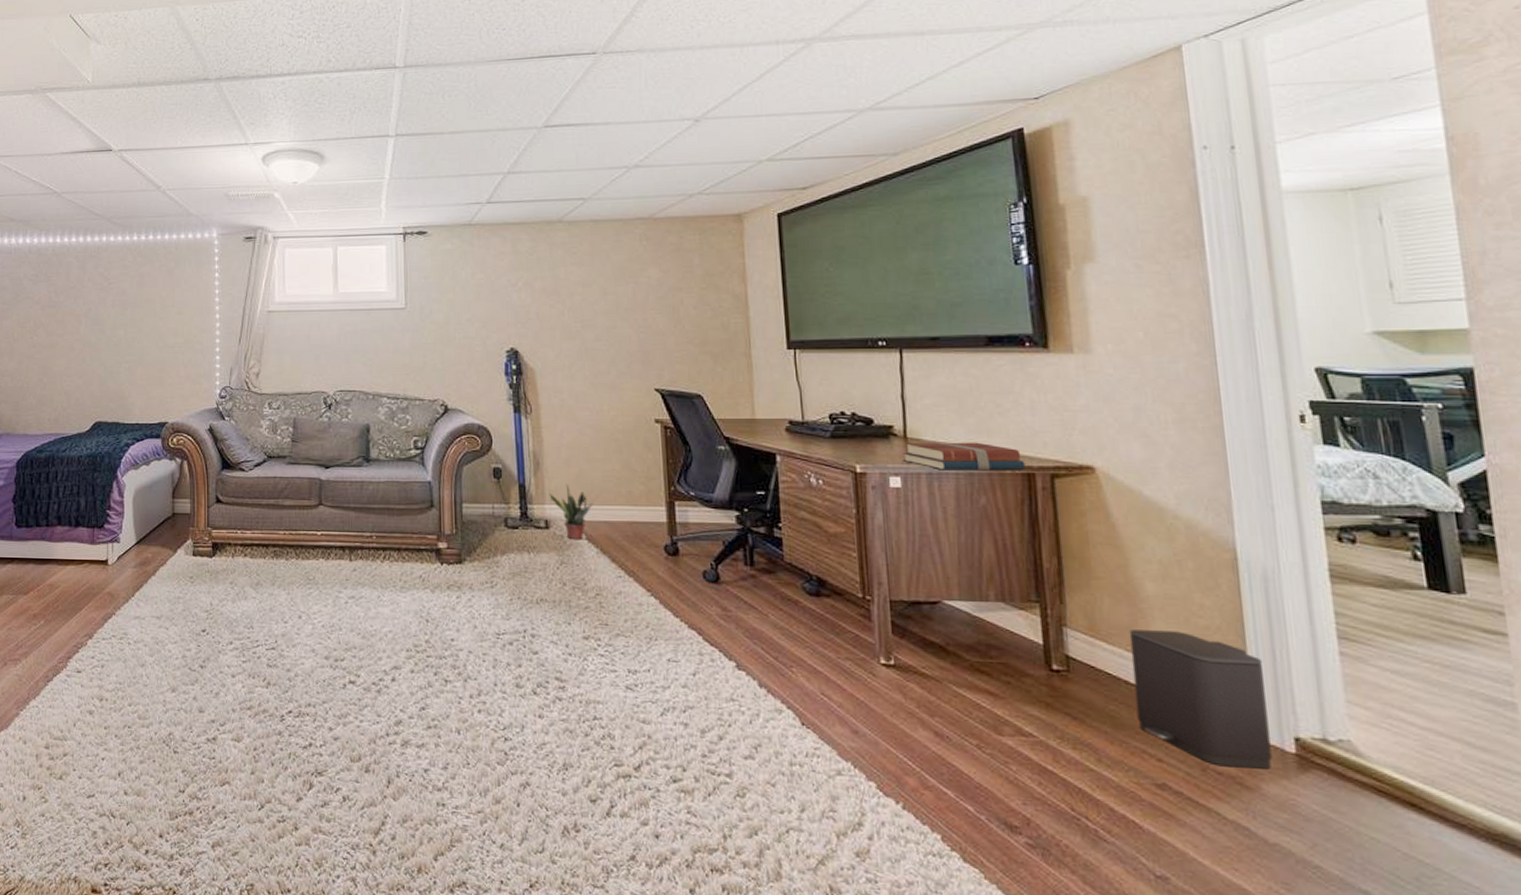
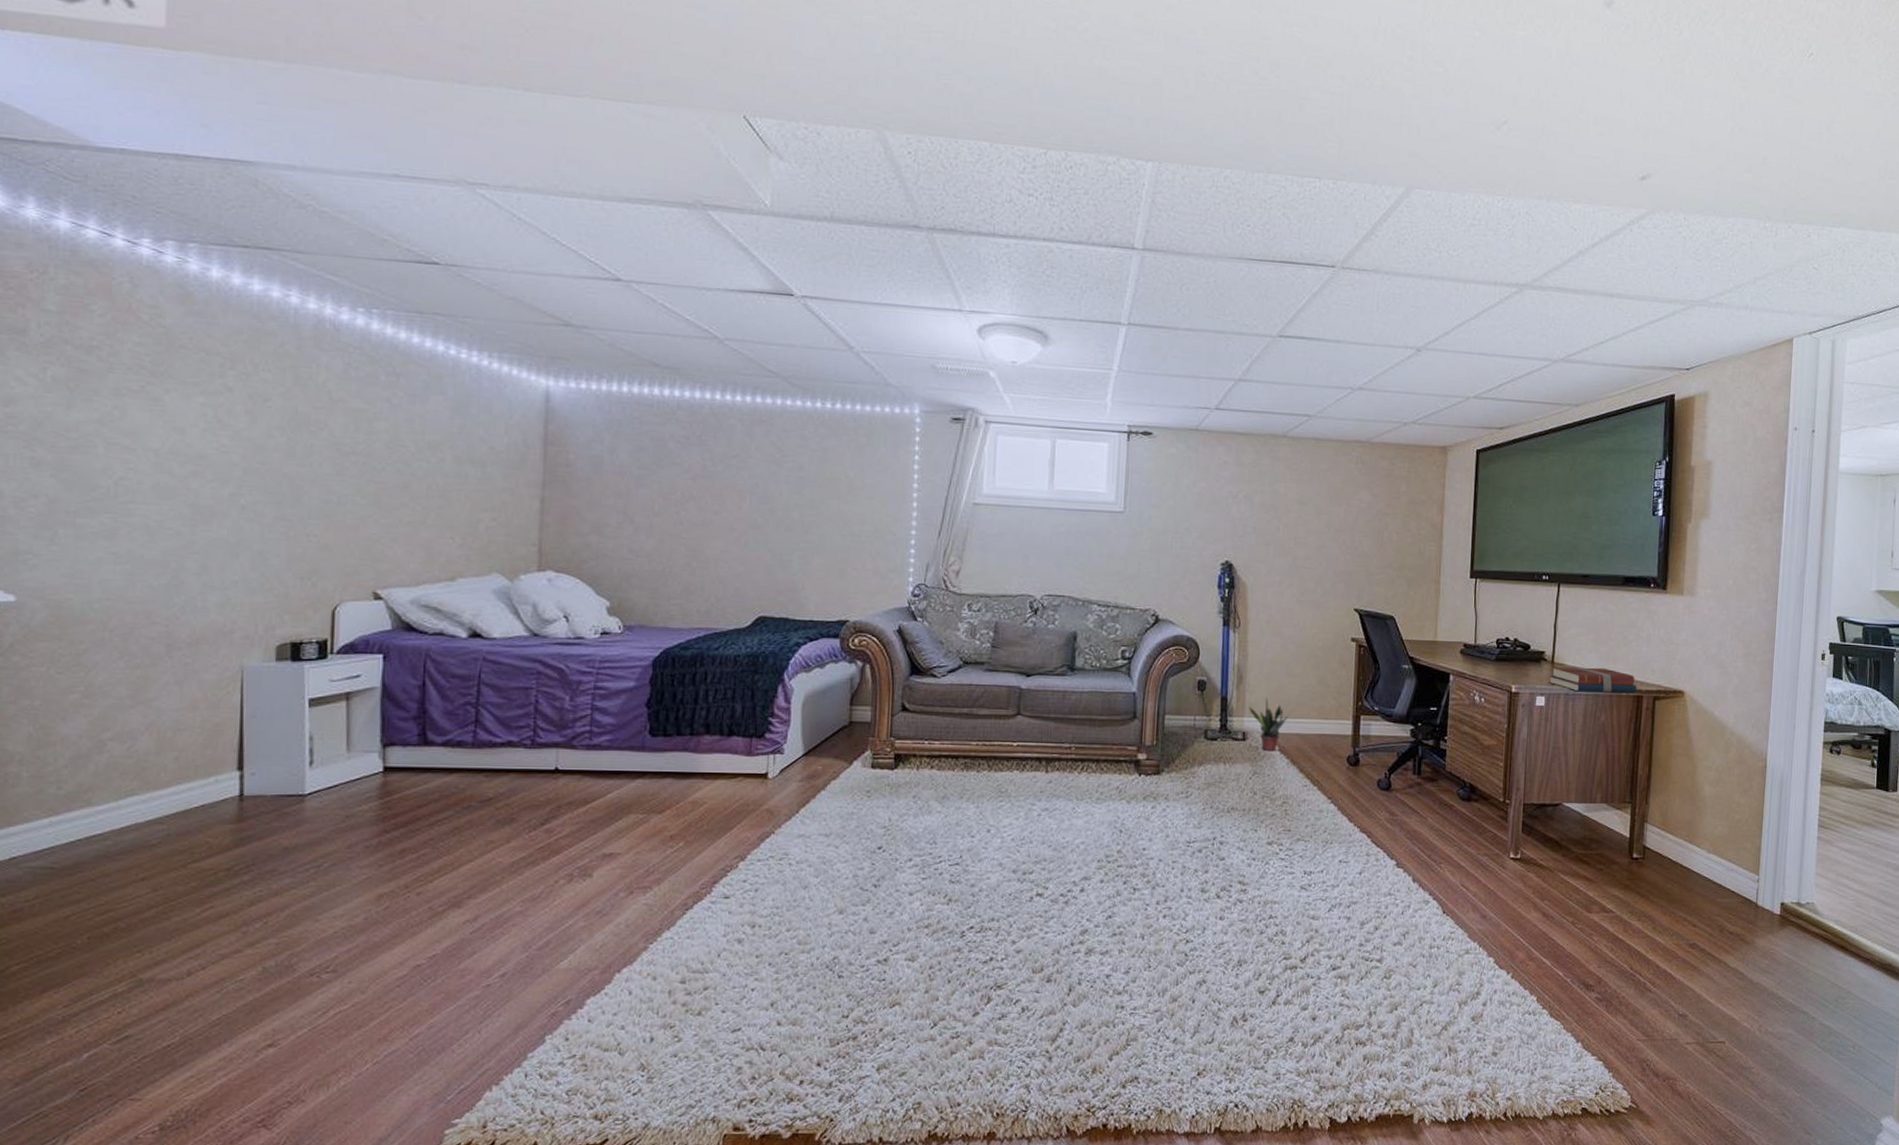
pedal bin: present [1129,630,1272,769] -> none [1684,824,1770,928]

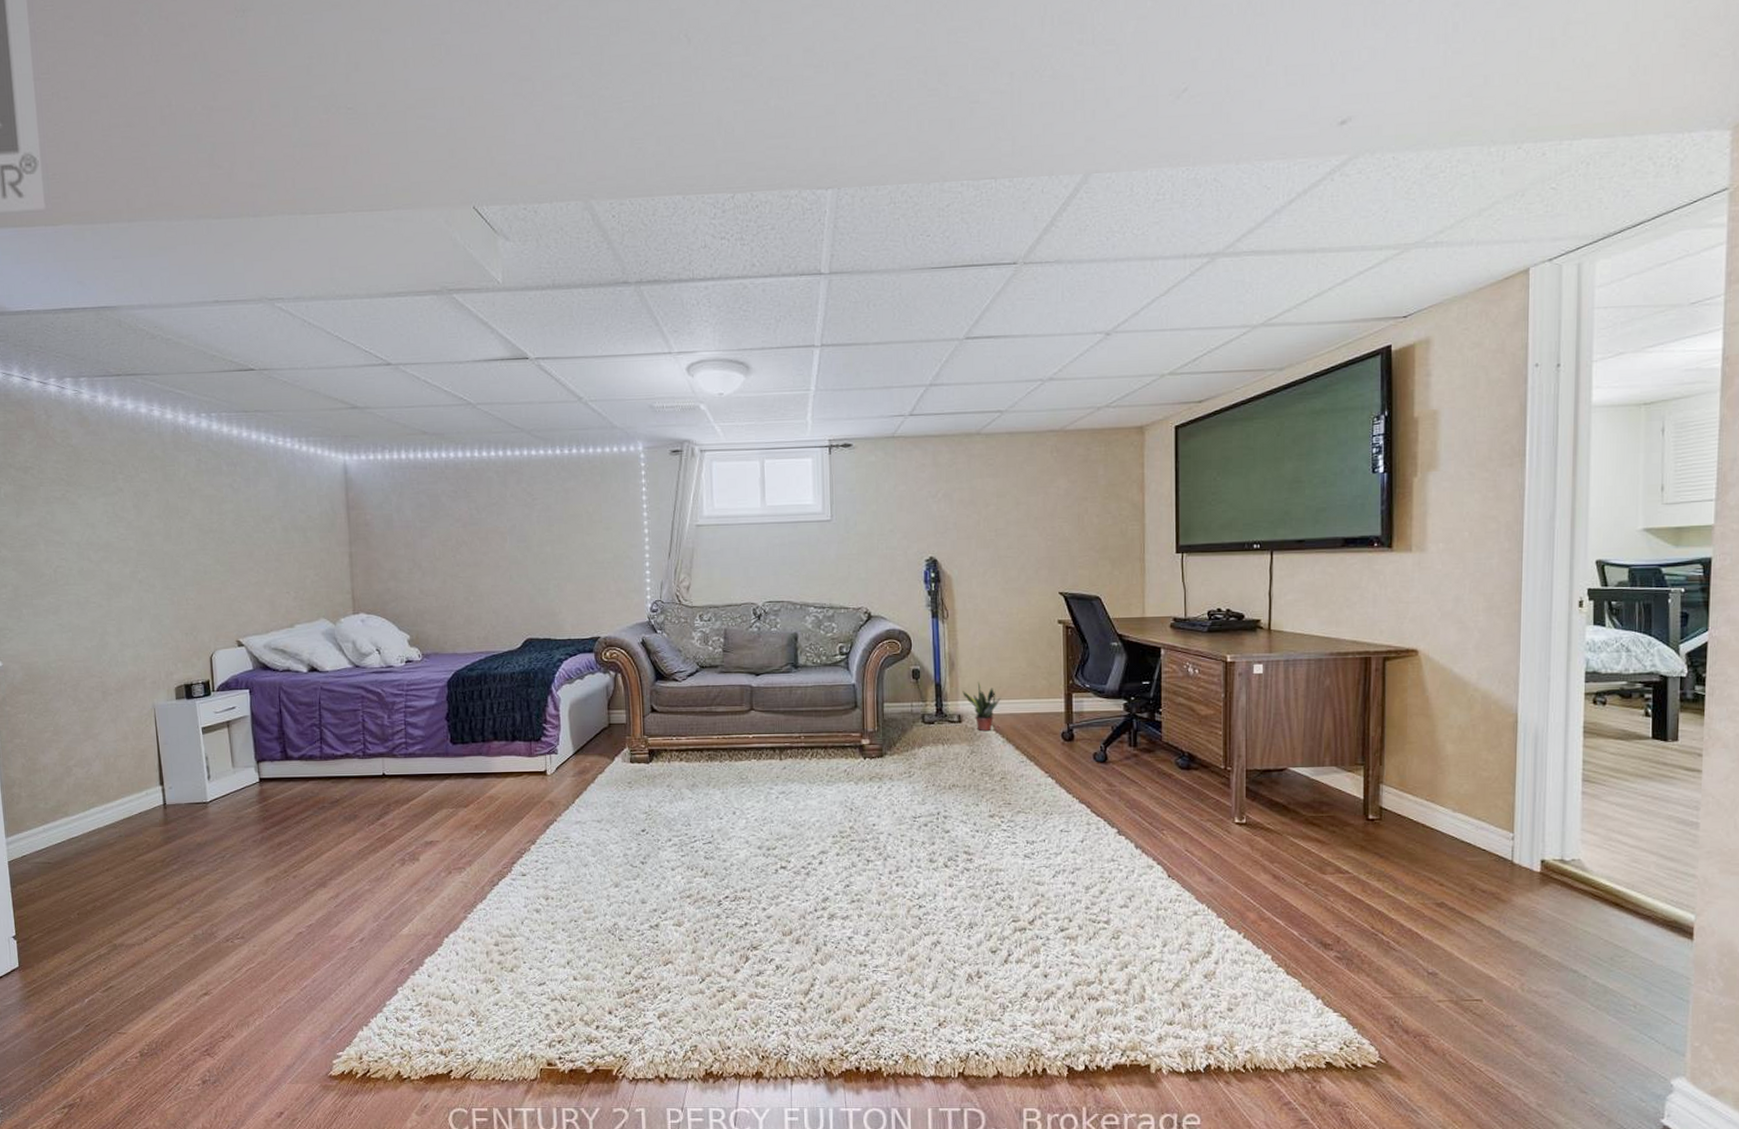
books: present [1549,667,1637,693] -> none [1267,632,1364,658]

